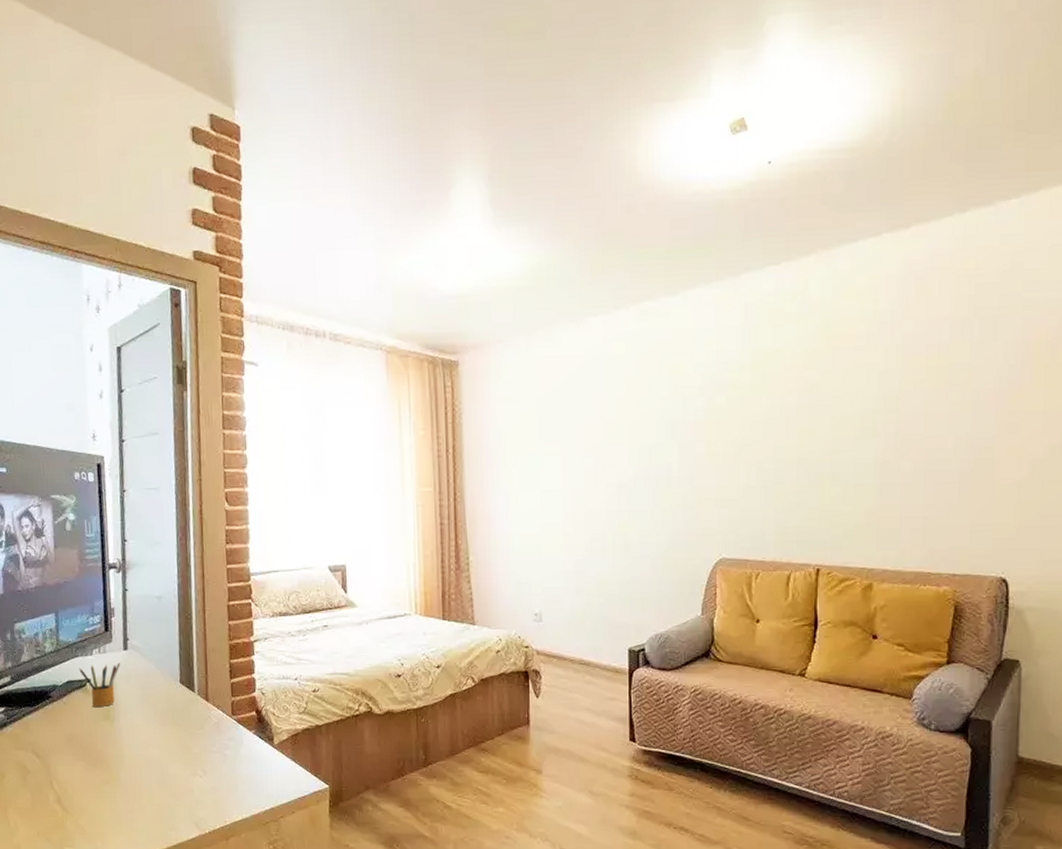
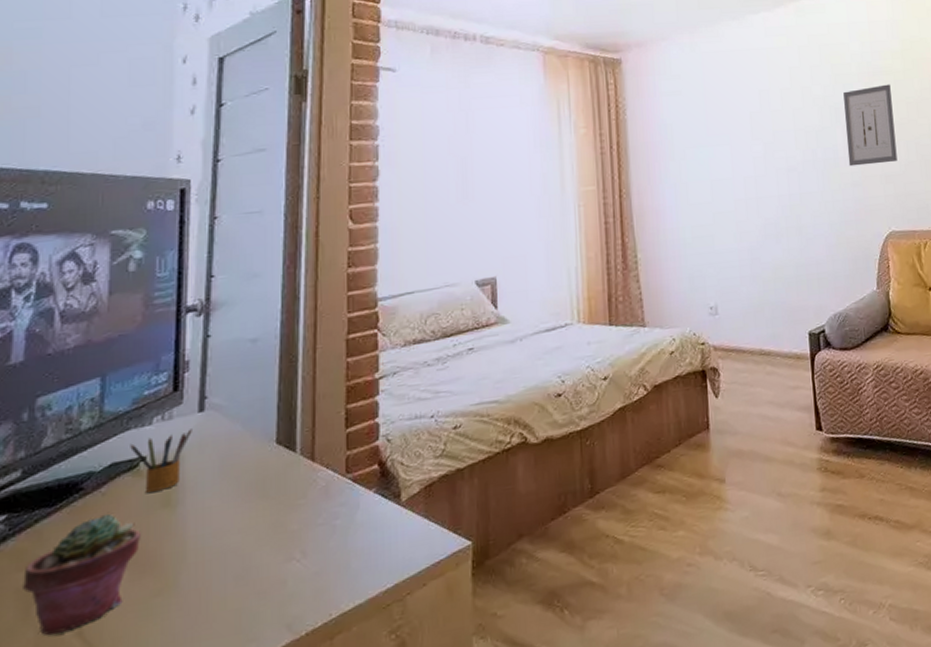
potted succulent: none [19,719,92,799] -> present [23,514,140,636]
wall art: none [682,400,735,487] -> present [843,84,898,167]

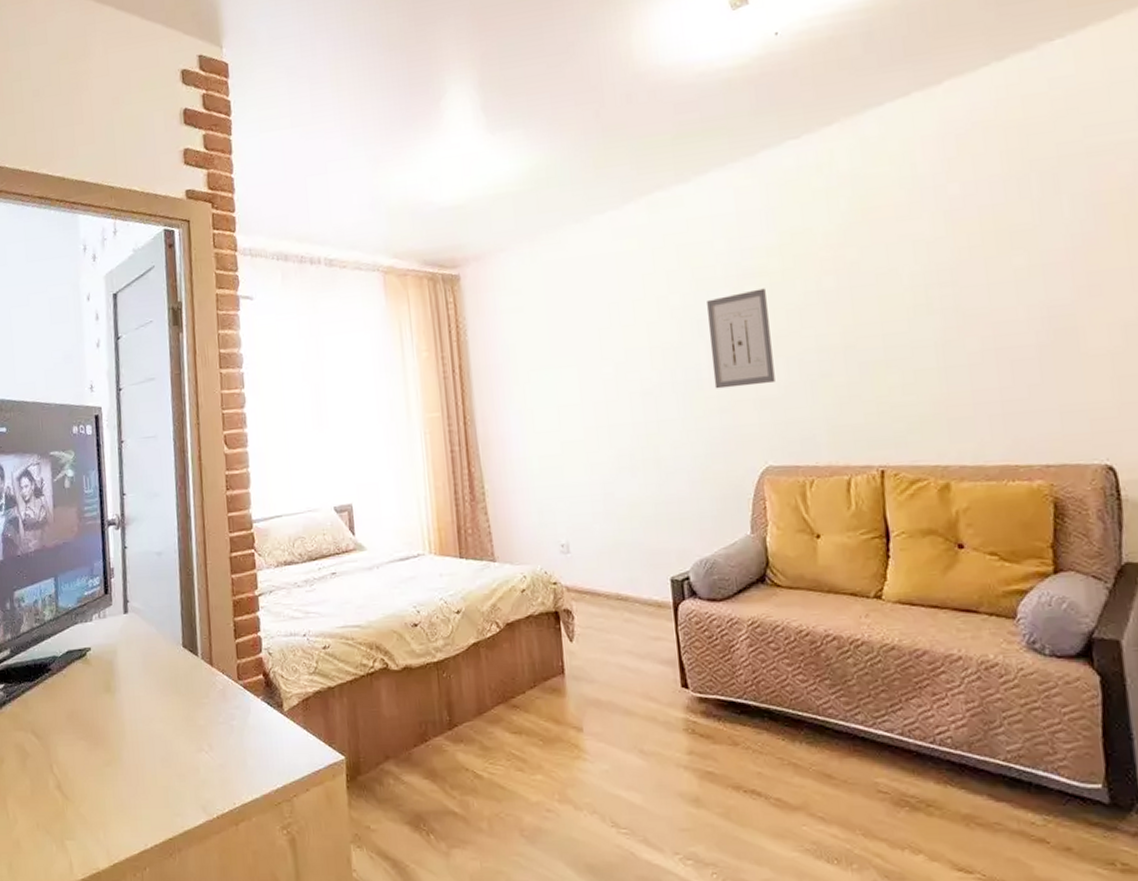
potted succulent: present [23,514,140,636] -> none [19,693,93,785]
pencil box: present [130,429,192,492] -> none [79,627,121,678]

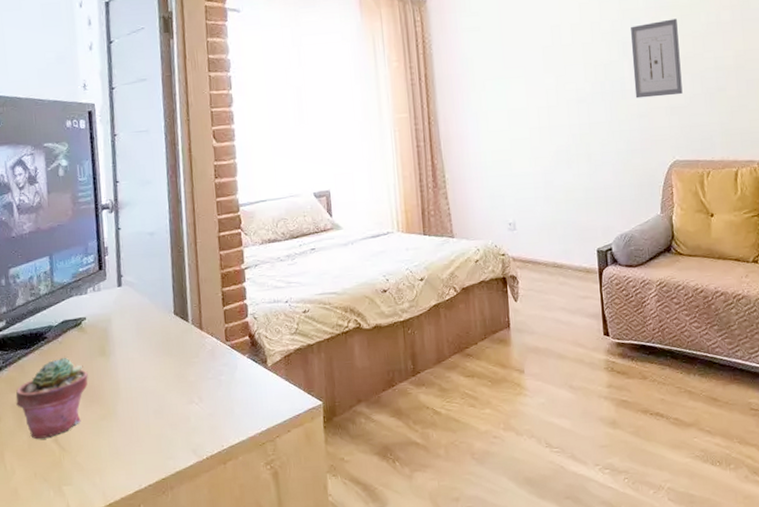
potted succulent: none [19,693,93,785] -> present [15,358,88,440]

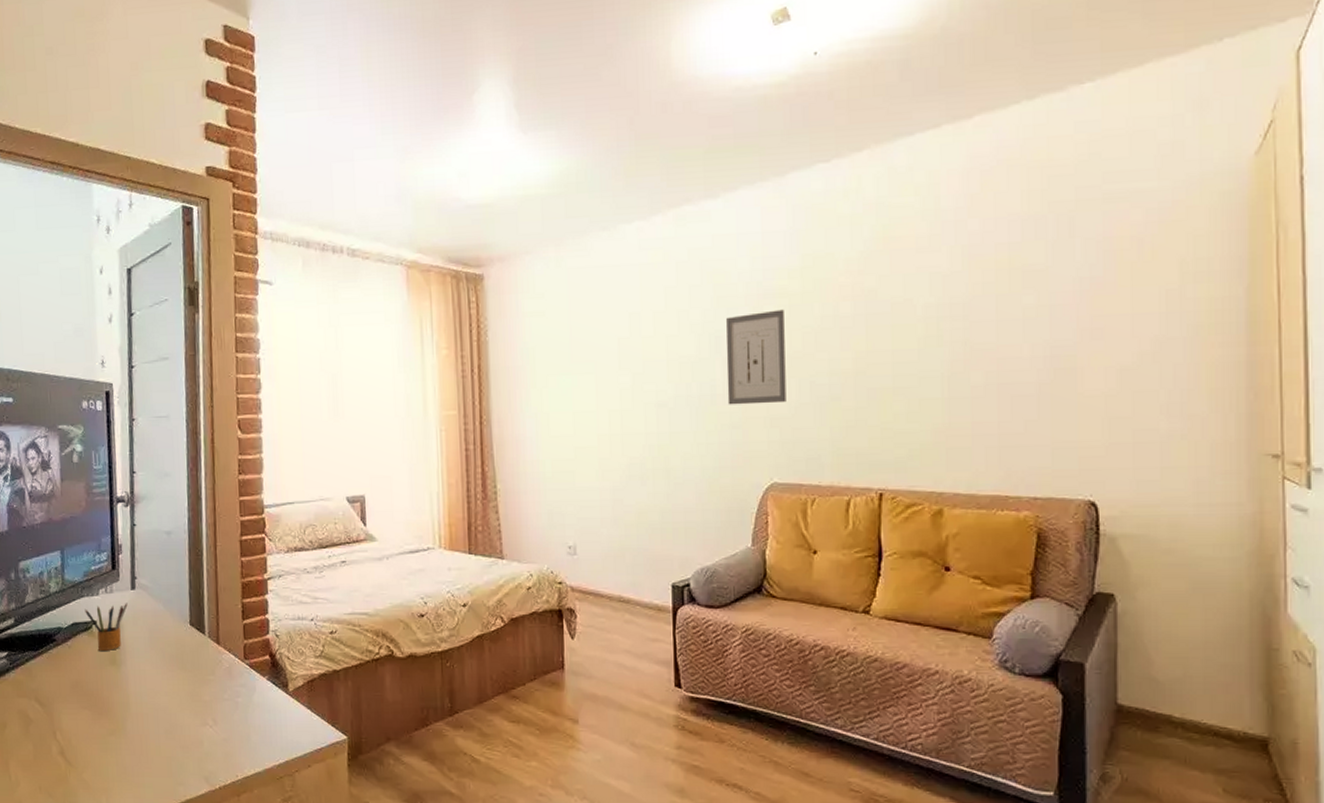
potted succulent: present [15,358,88,440] -> none [22,664,97,751]
pencil box: none [74,299,115,344] -> present [85,603,128,650]

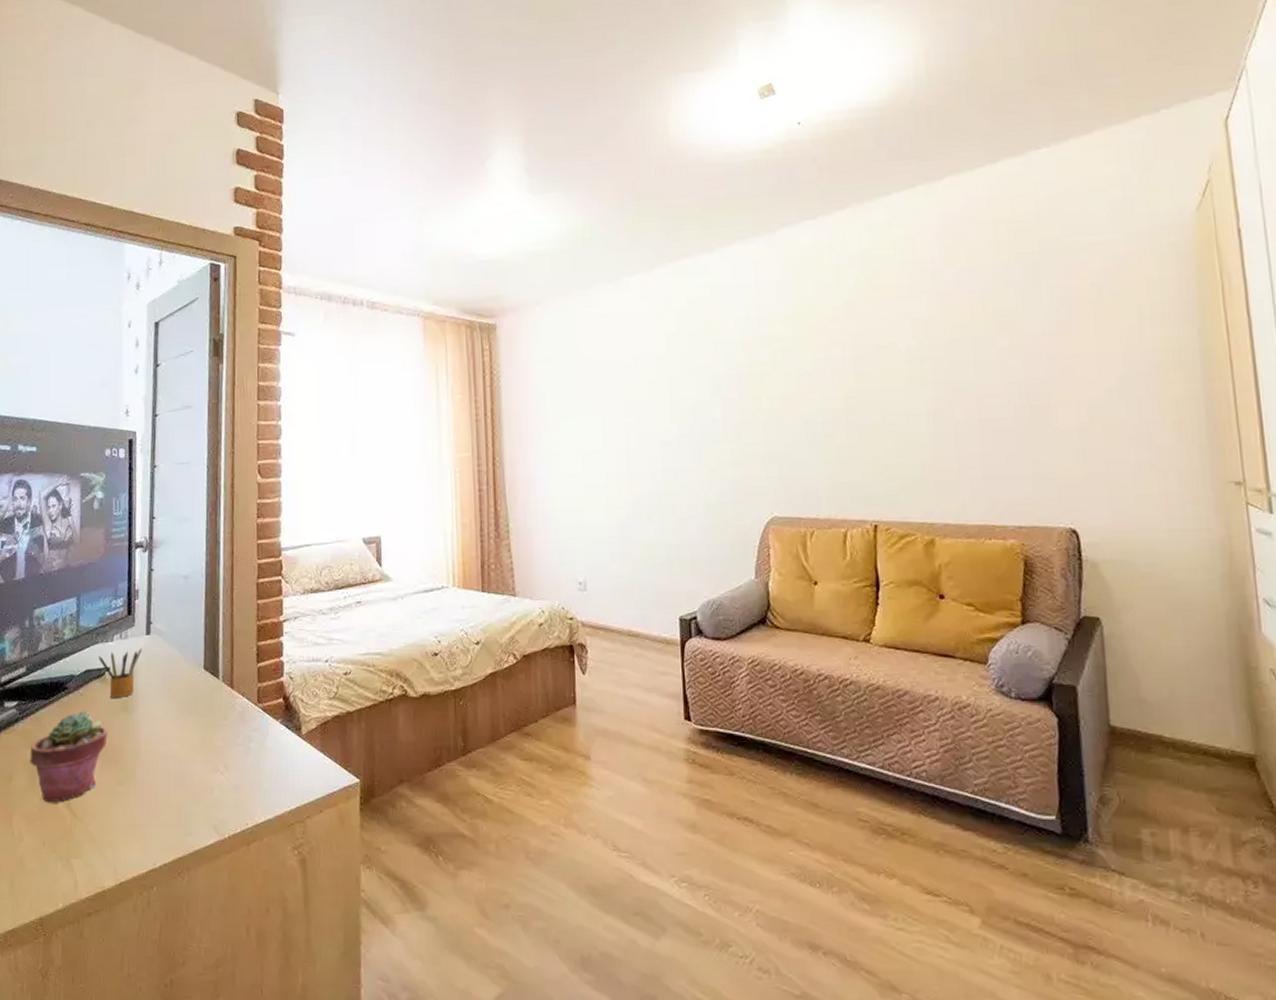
potted succulent: none [22,664,97,751] -> present [30,712,108,803]
wall art: present [726,309,786,405] -> none [725,353,784,444]

